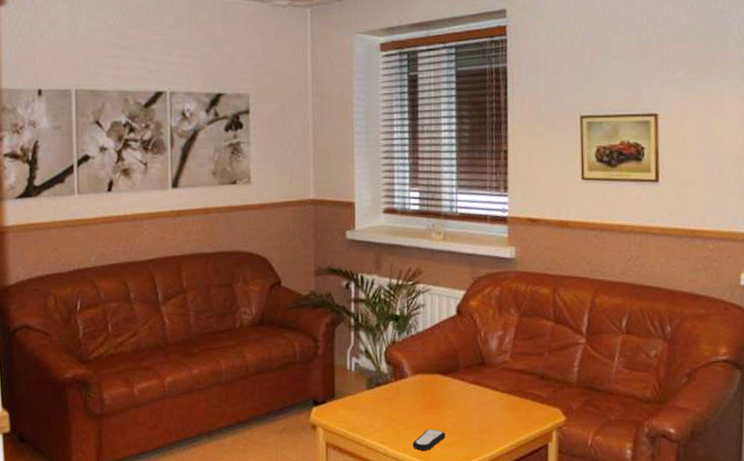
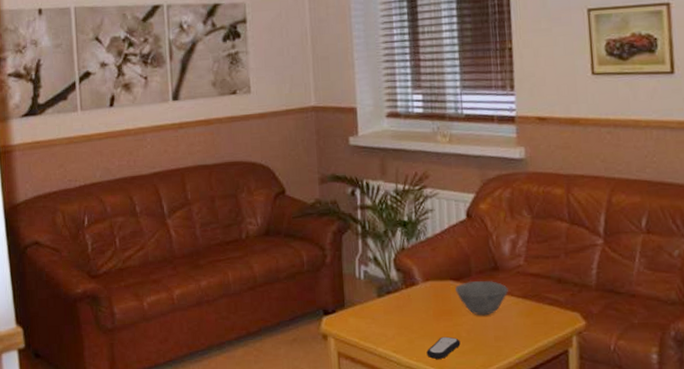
bowl: none [443,376,494,409] -> present [455,281,508,316]

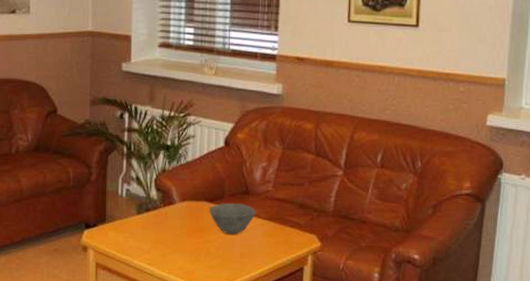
remote control: present [426,336,461,359] -> none [178,252,209,272]

